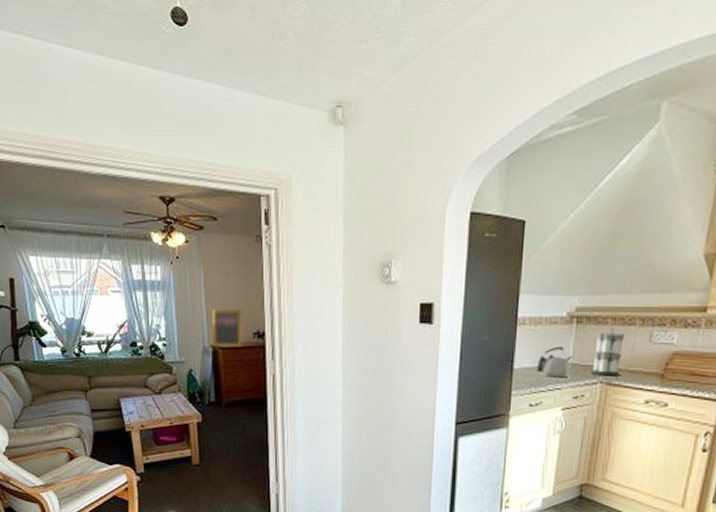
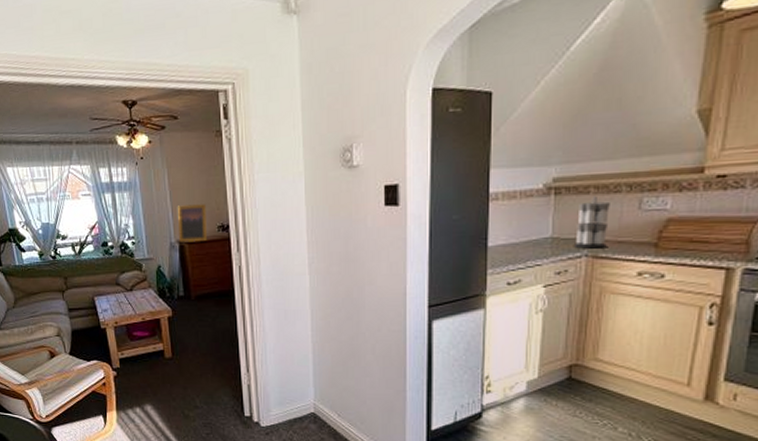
kettle: present [537,346,572,377] -> none [514,220,552,254]

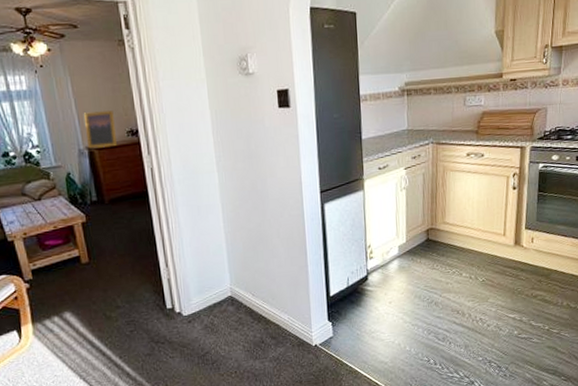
spice rack: present [574,195,610,249] -> none [424,95,445,138]

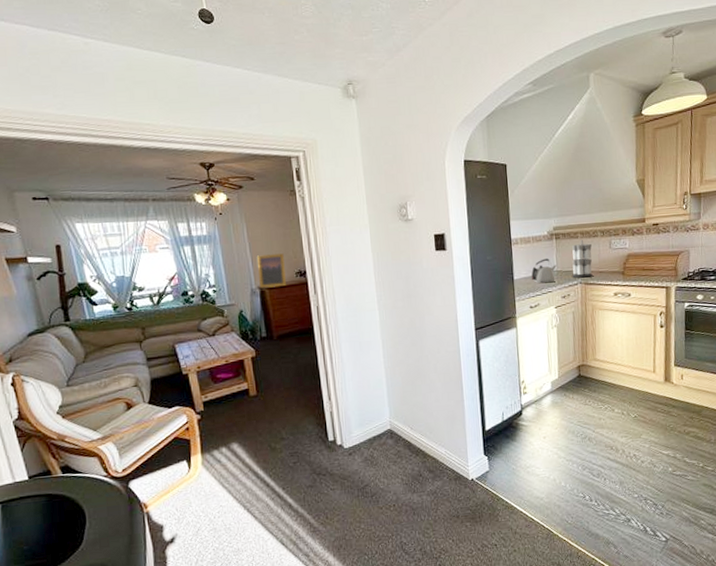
kettle: none [381,116,407,144] -> present [531,258,557,284]
spice rack: none [424,95,445,138] -> present [572,239,593,278]

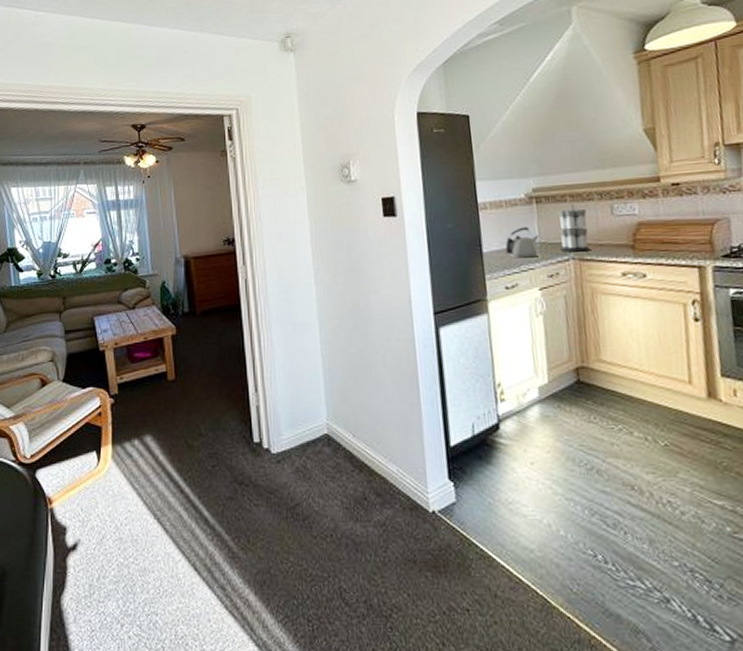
picture frame: present [257,253,286,289] -> none [184,219,213,258]

